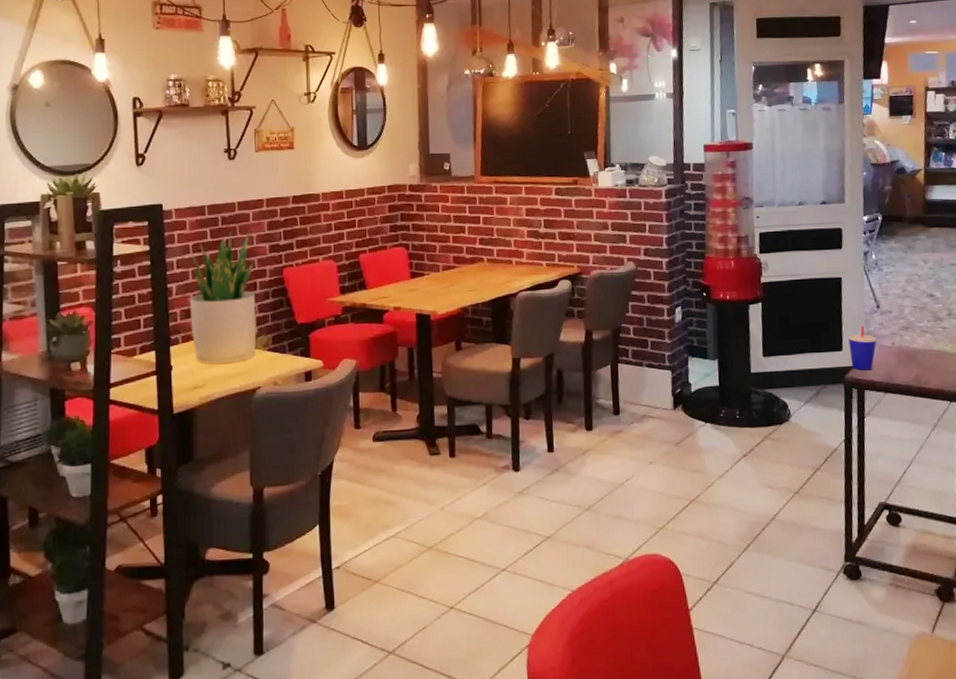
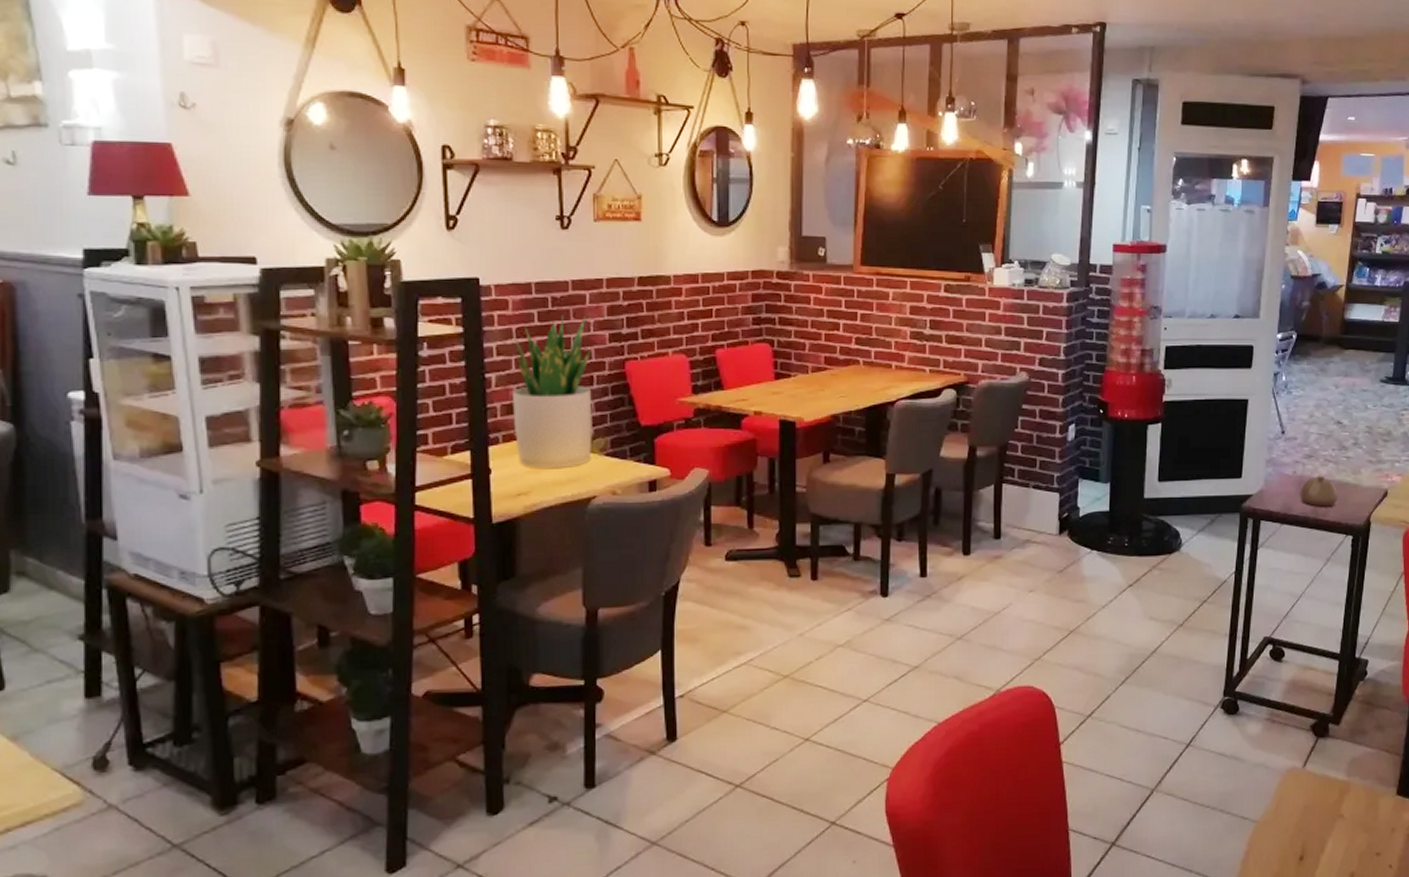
beverage cup: present [848,326,877,371] -> none [1249,452,1278,500]
sugar bowl: none [900,345,939,376] -> present [1300,475,1338,507]

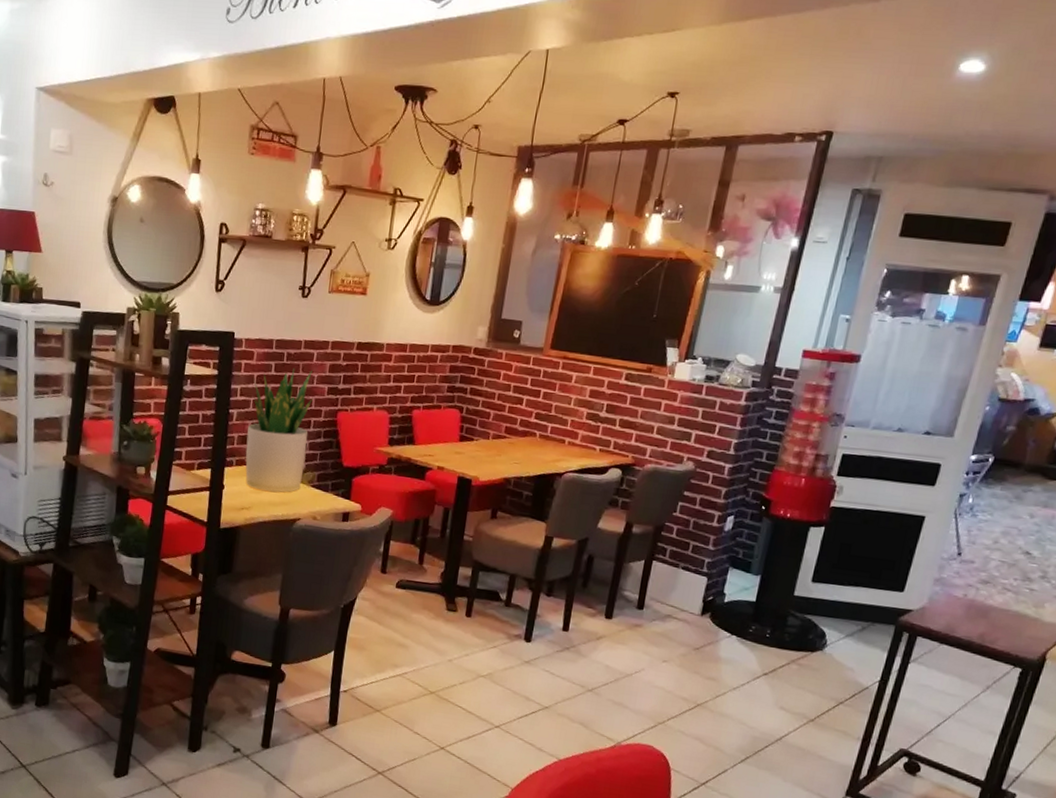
sugar bowl: present [1300,475,1338,507] -> none [966,602,1013,636]

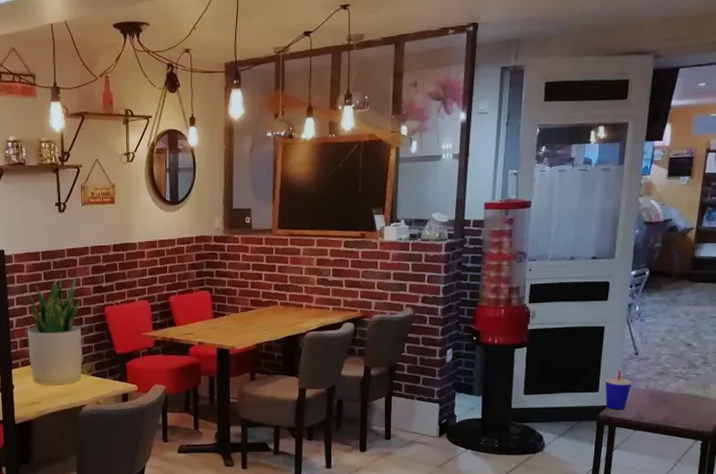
beverage cup: none [909,571,948,618] -> present [605,371,632,410]

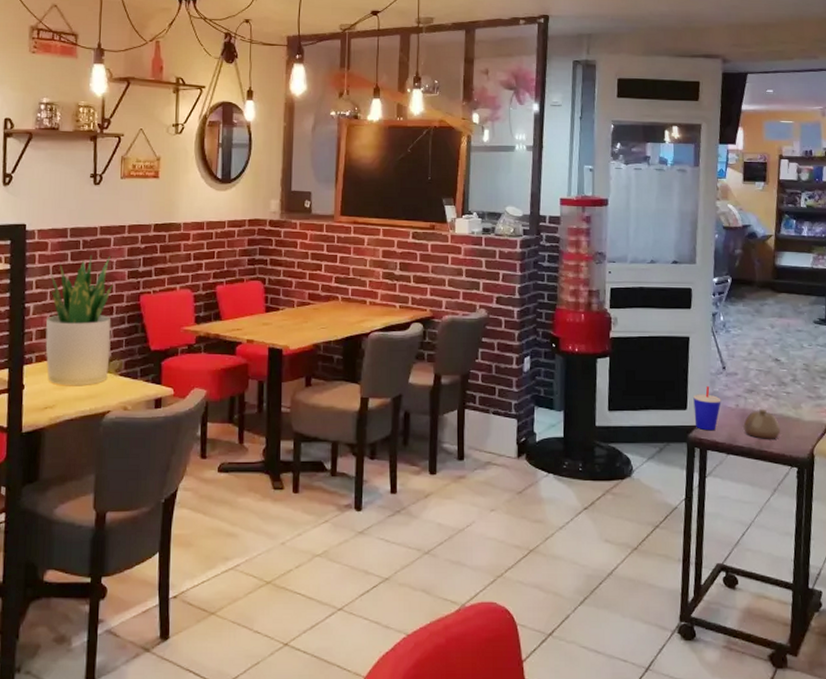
sugar bowl: none [652,389,688,416] -> present [743,408,781,439]

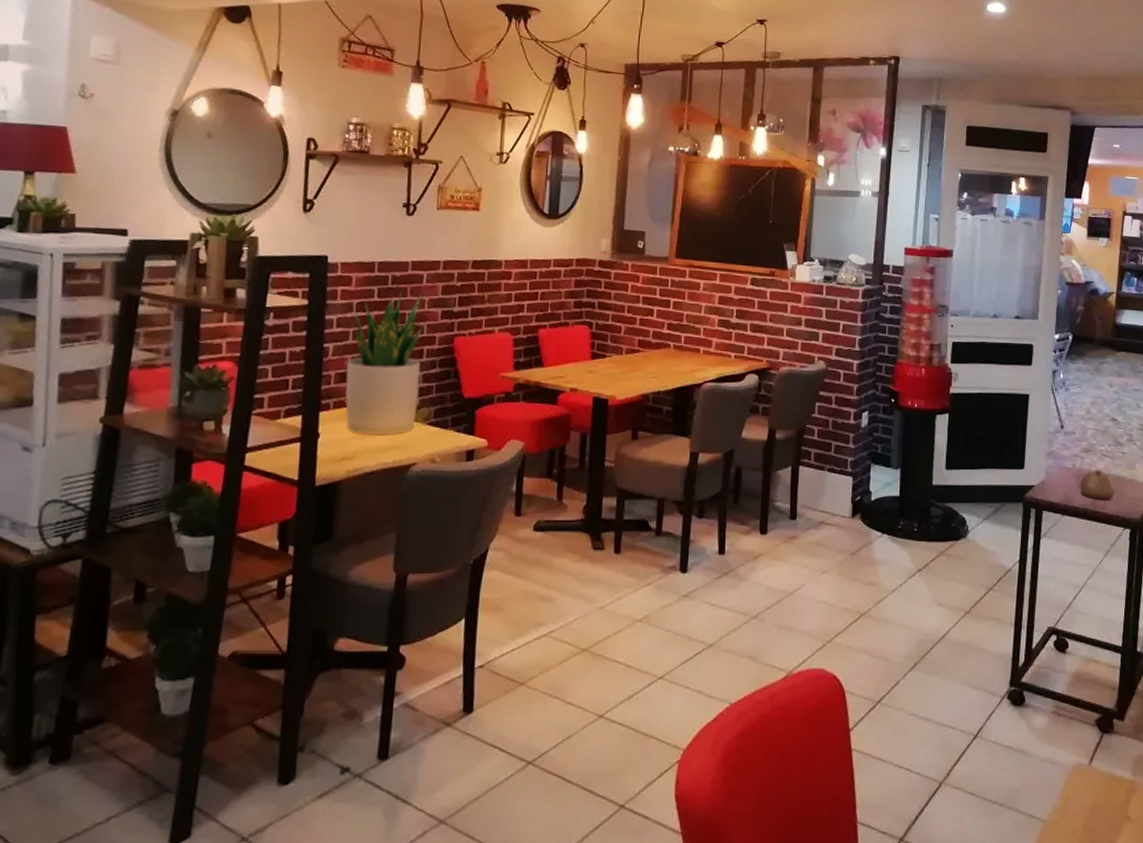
beverage cup: present [693,386,722,431] -> none [1031,445,1058,491]

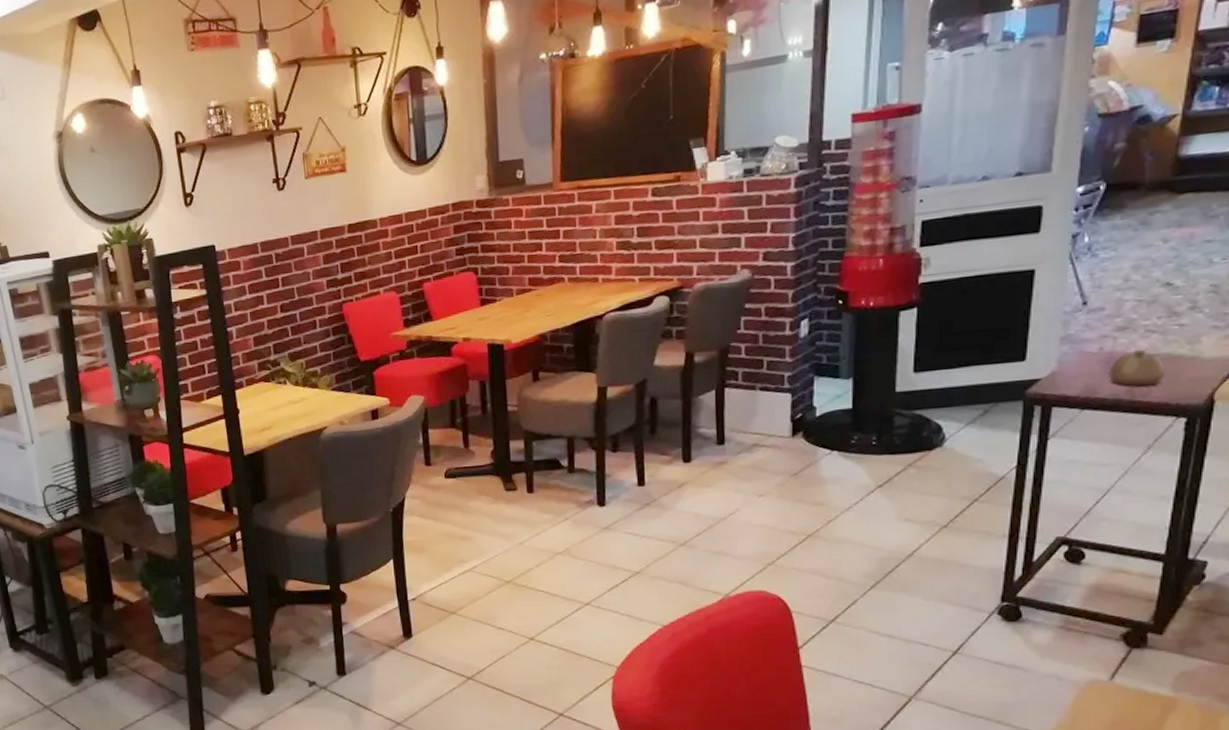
planter: present [345,292,424,436] -> none [246,266,320,407]

